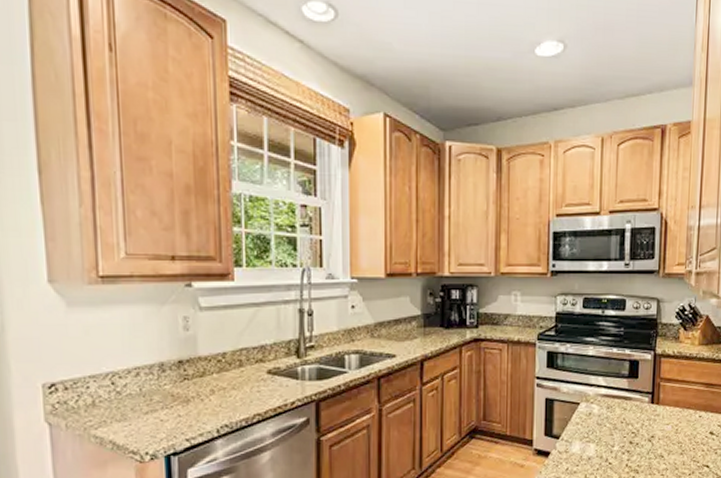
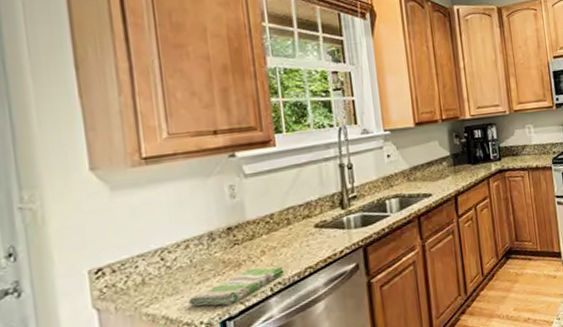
dish towel: none [135,406,233,440] -> present [188,266,285,307]

